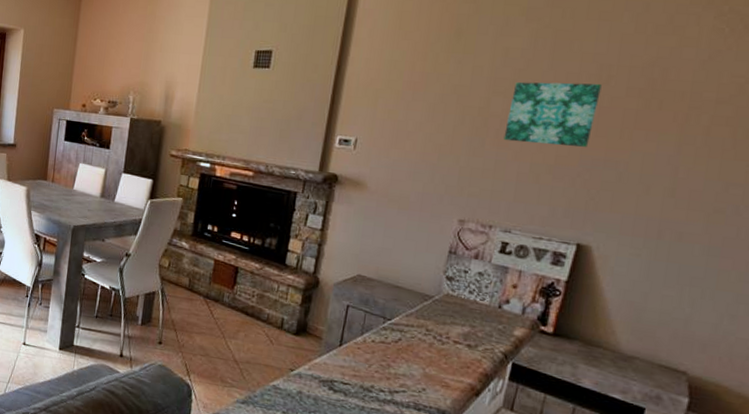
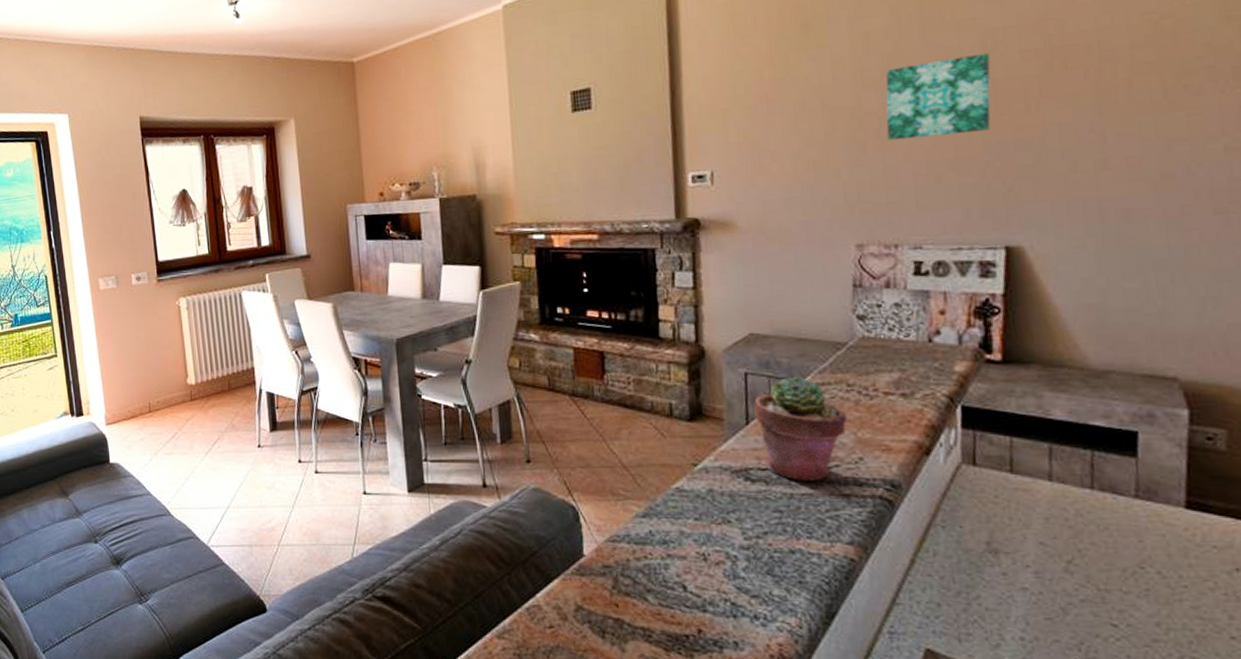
potted succulent: none [348,315,421,400] -> present [754,376,847,481]

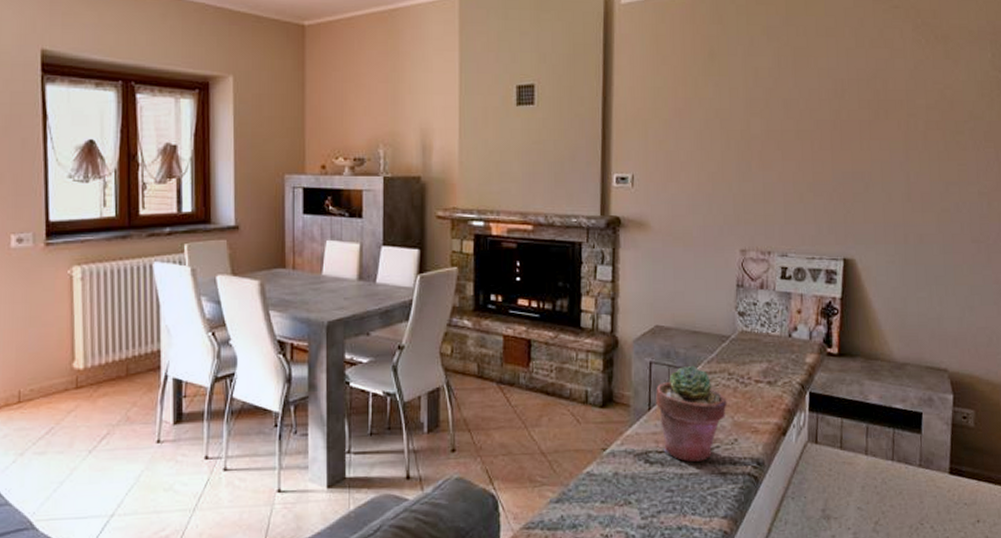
wall art: present [885,52,991,141] -> none [766,98,839,162]

